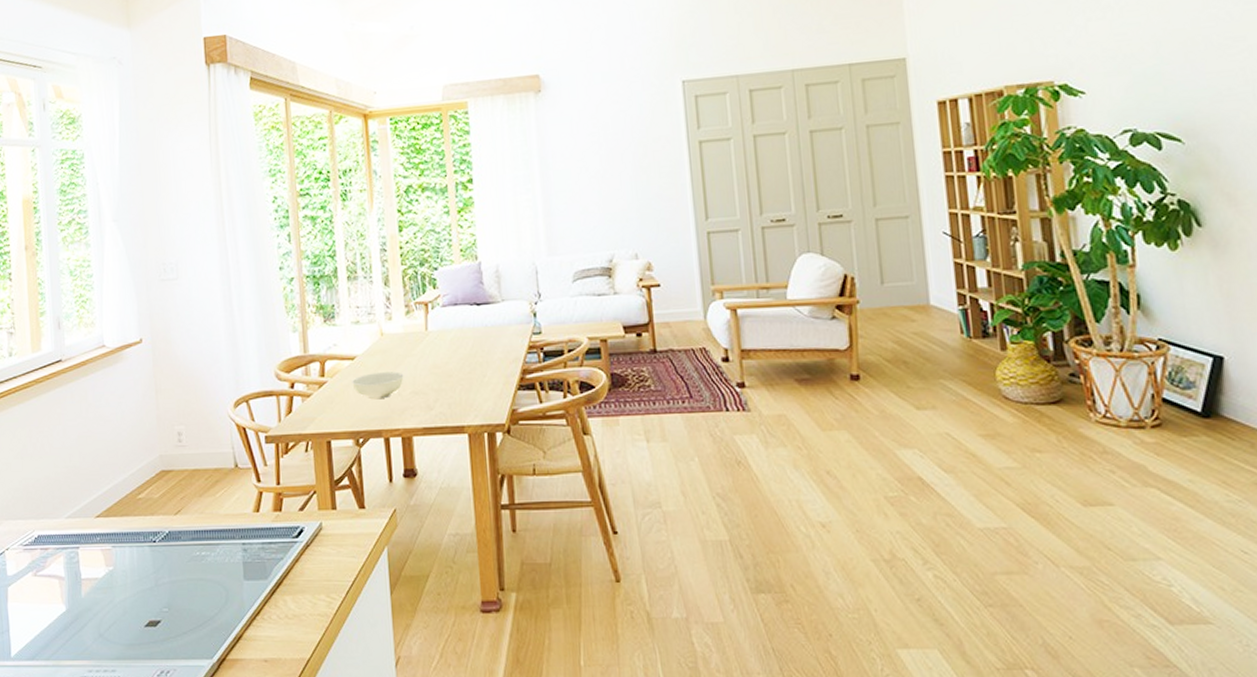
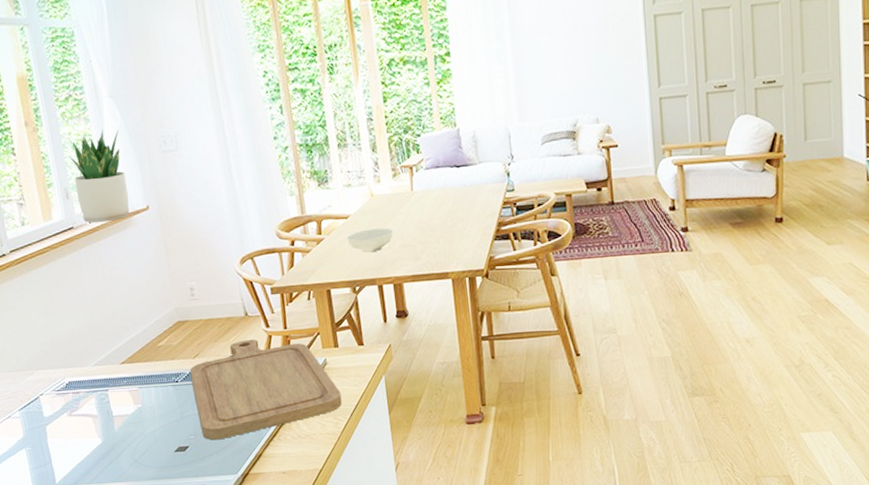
planter: none [66,256,123,356] -> present [70,130,130,223]
chopping board: none [169,495,337,615] -> present [190,339,342,440]

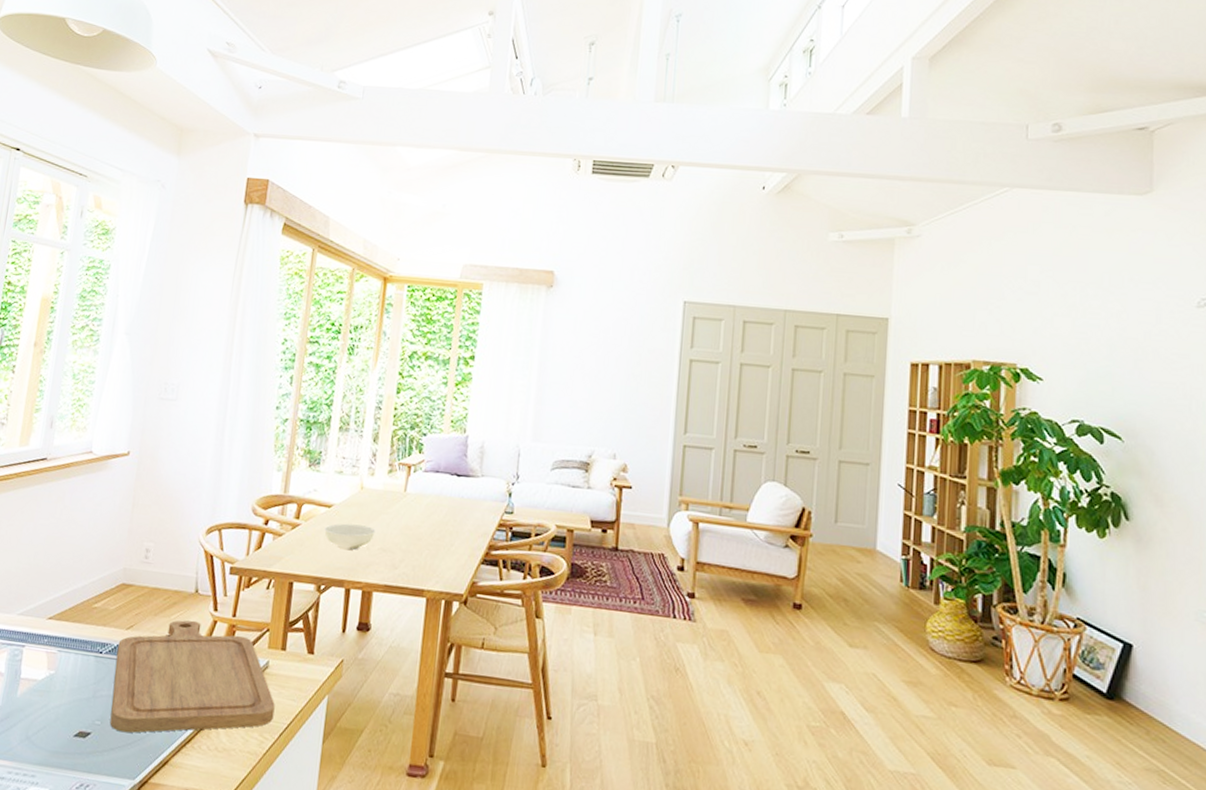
planter: present [70,130,130,223] -> none [59,365,123,461]

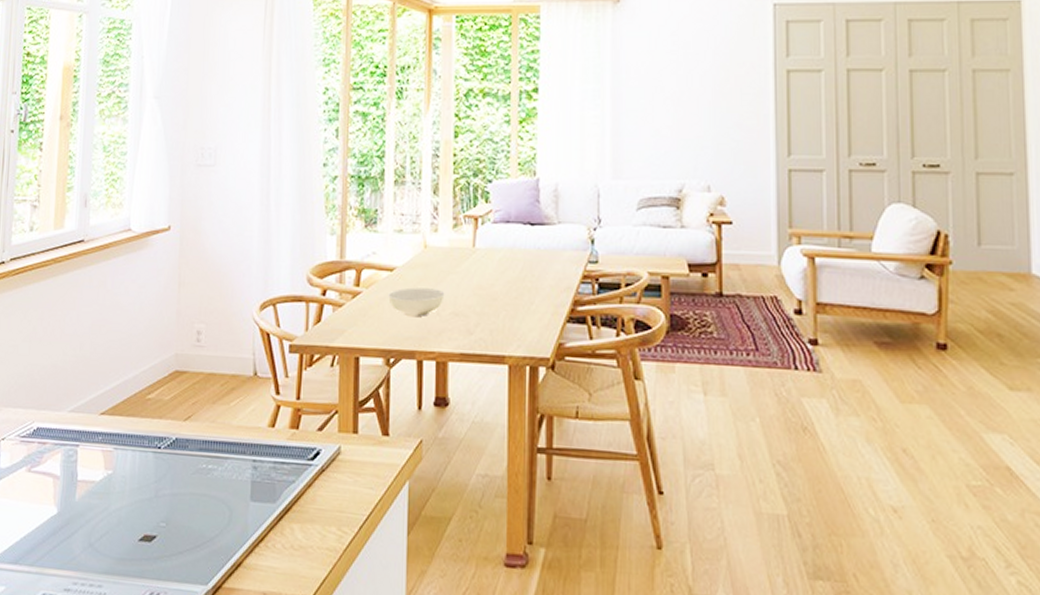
chopping board: present [110,620,275,733] -> none [175,406,352,535]

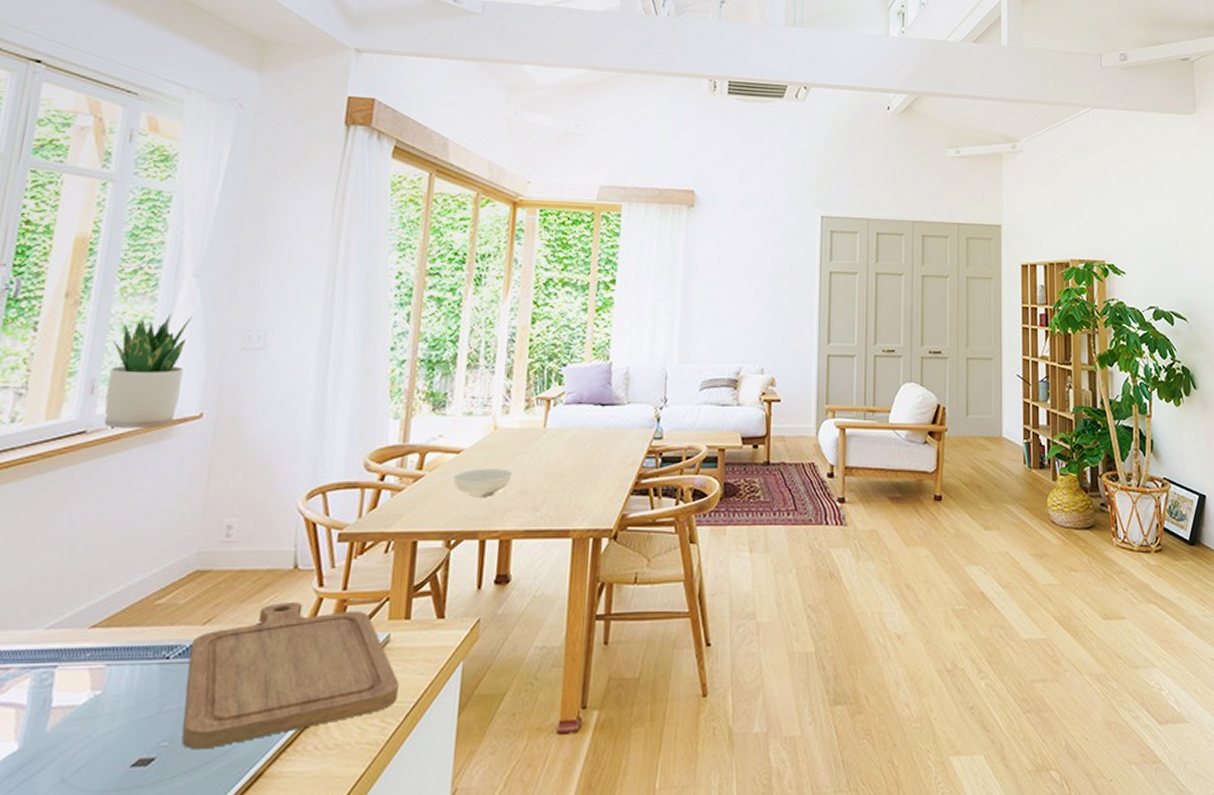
planter: none [96,133,156,239] -> present [104,314,192,429]
chopping board: none [175,406,352,535] -> present [181,601,399,750]

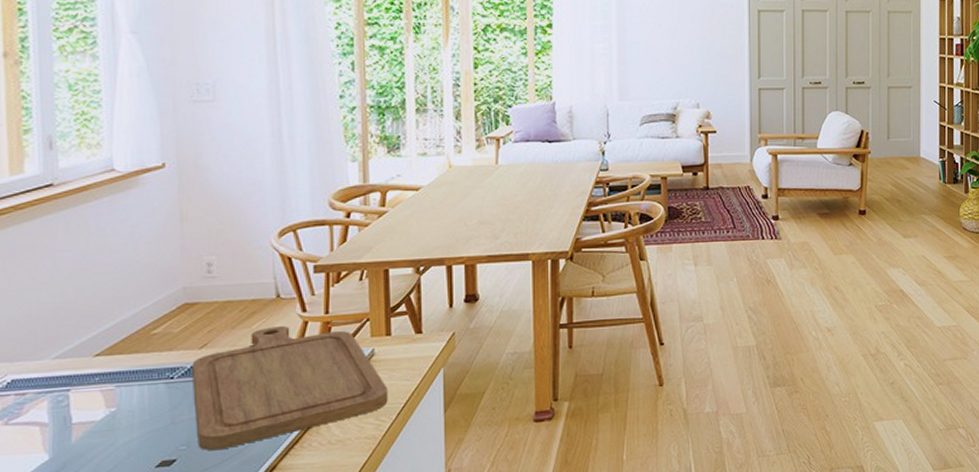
planter: present [104,314,192,429] -> none [62,70,140,181]
bowl: present [453,469,513,498] -> none [415,202,471,229]

